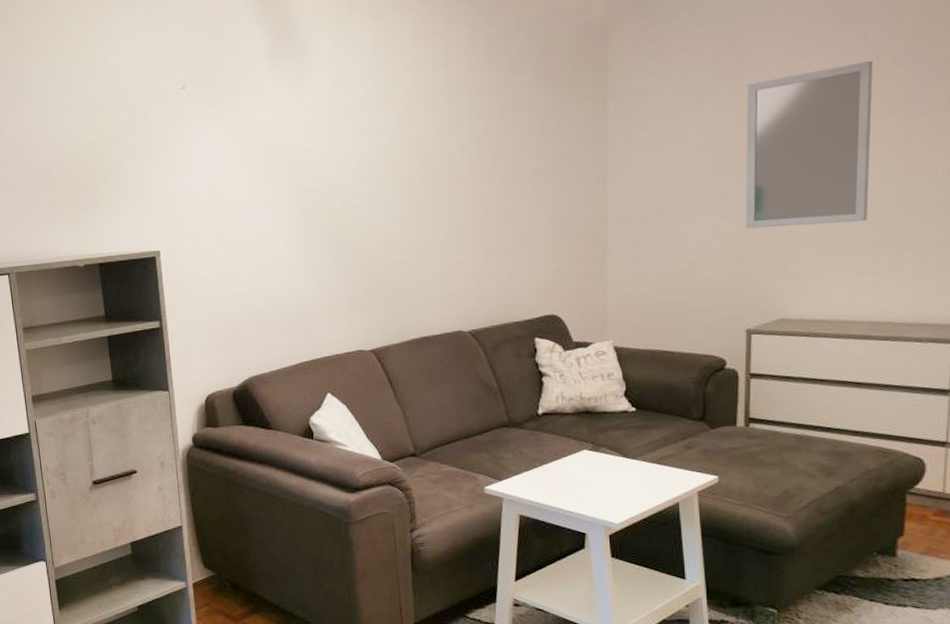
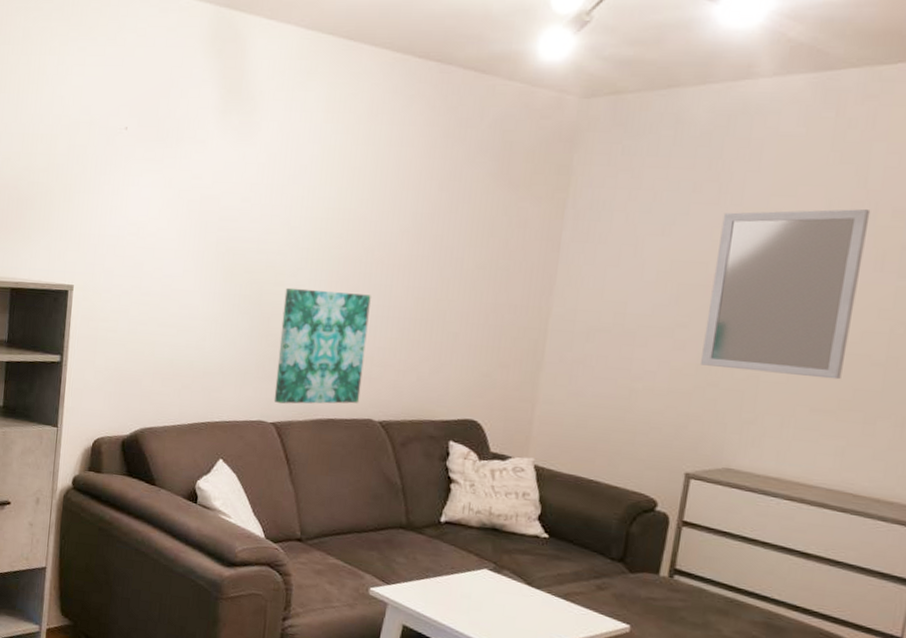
wall art: none [362,213,448,331] -> present [273,287,371,404]

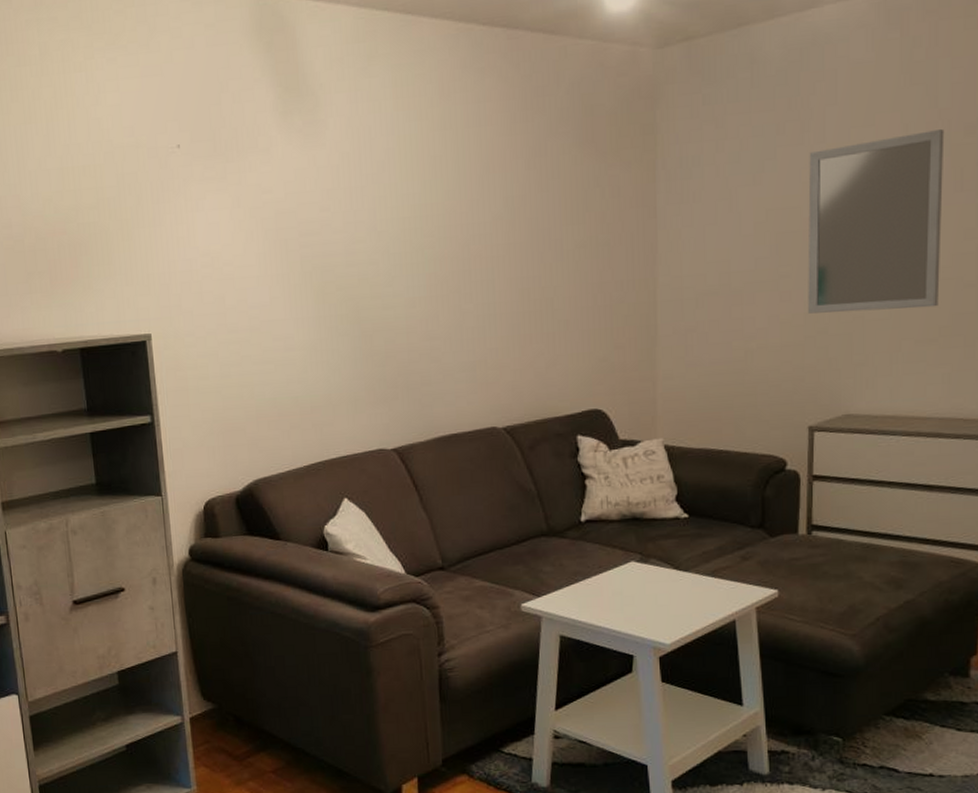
wall art: present [273,287,371,404] -> none [383,293,480,427]

